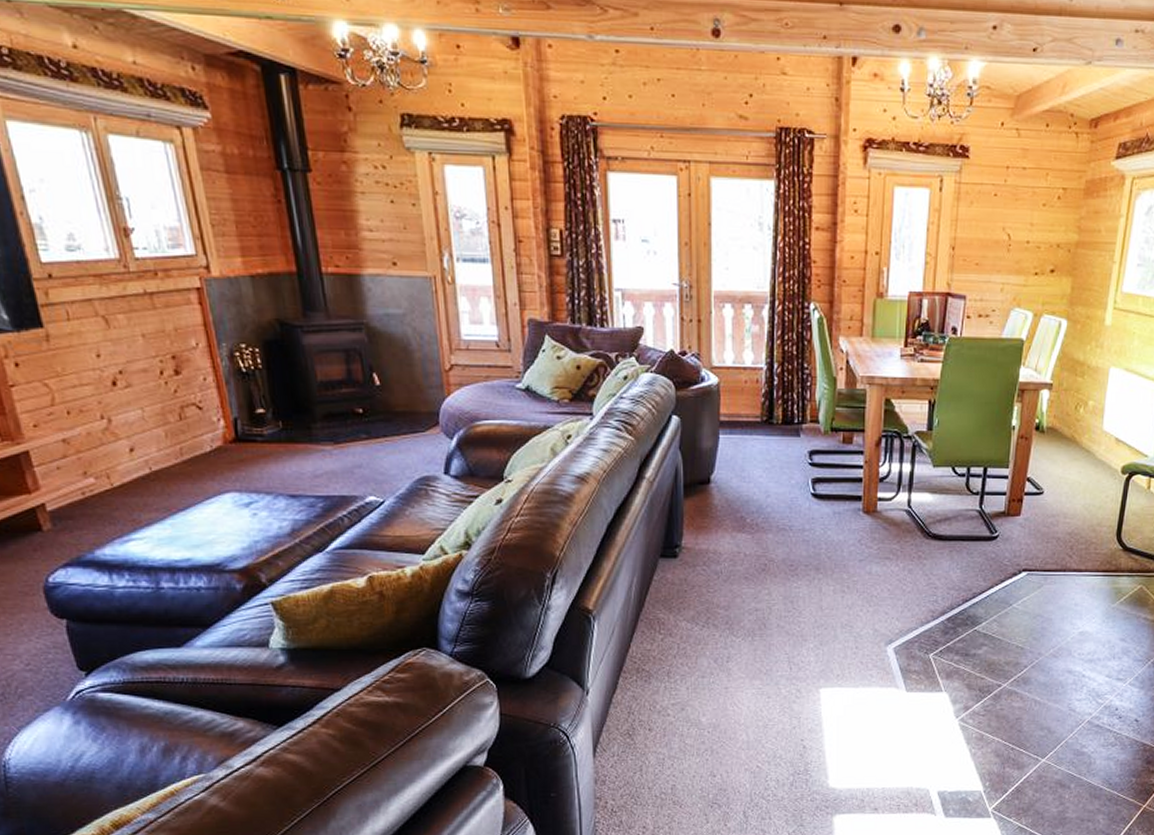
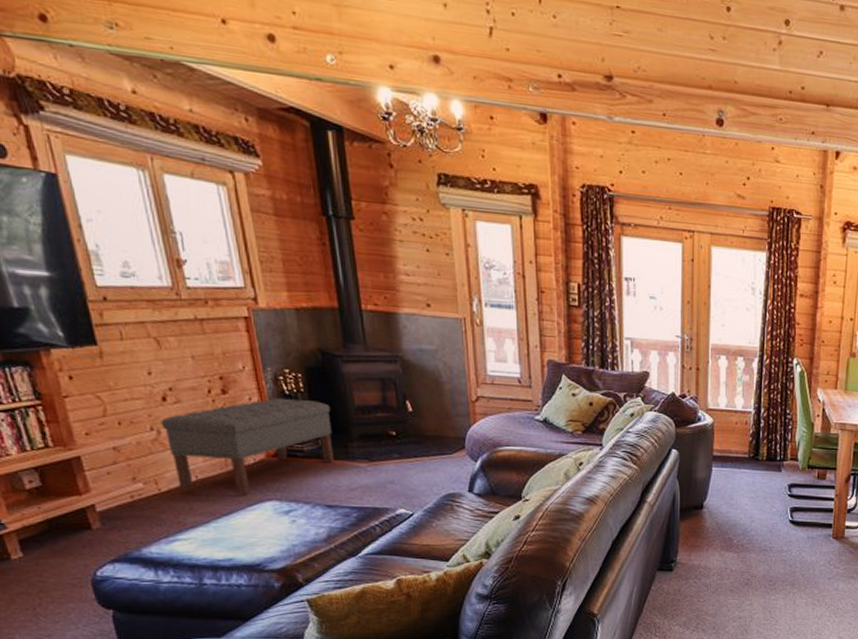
bench: none [111,377,297,486] -> present [160,398,334,494]

